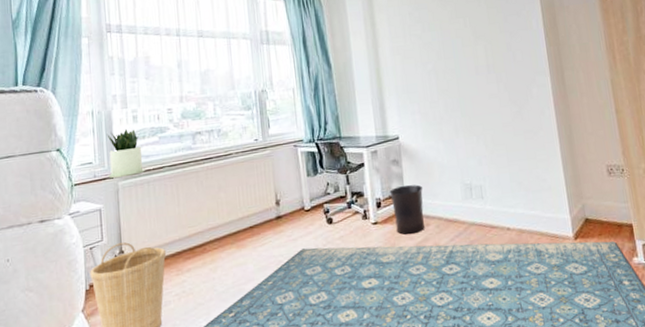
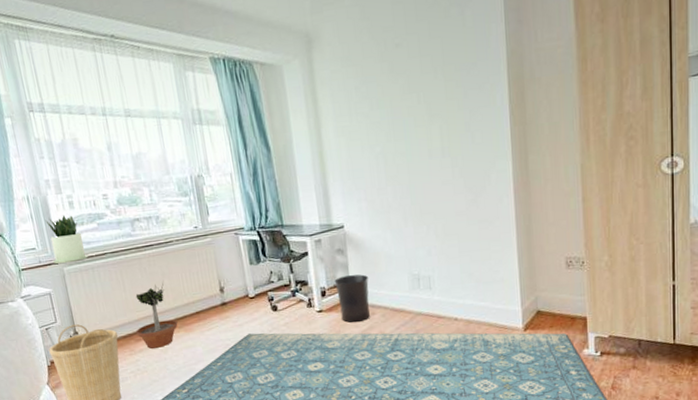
potted tree: none [186,194,230,268] -> present [135,280,178,349]

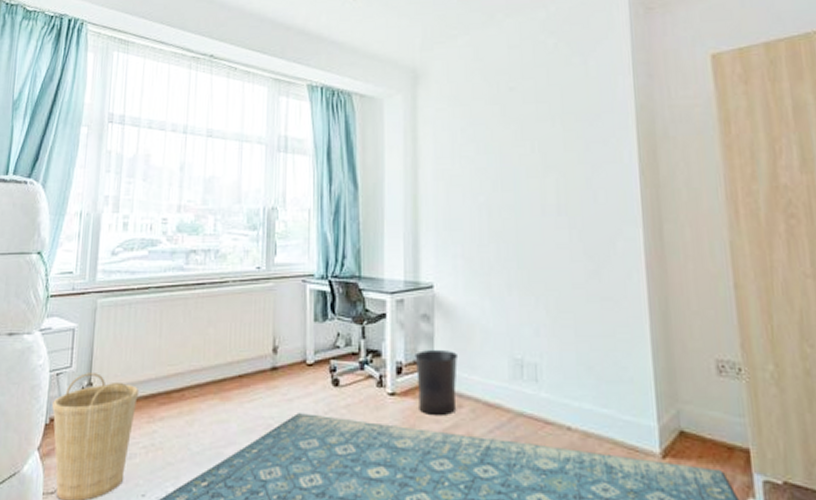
planter: present [45,215,89,265] -> none [86,237,130,294]
potted tree: present [135,280,178,349] -> none [161,329,214,418]

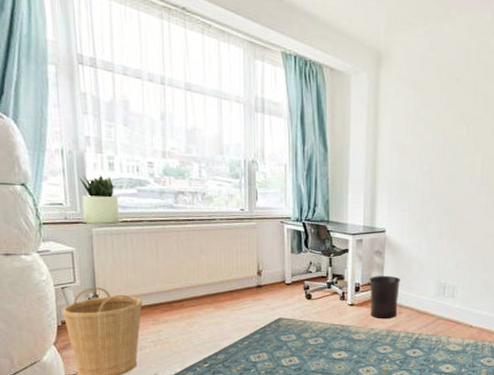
planter: none [86,237,130,294] -> present [79,175,123,225]

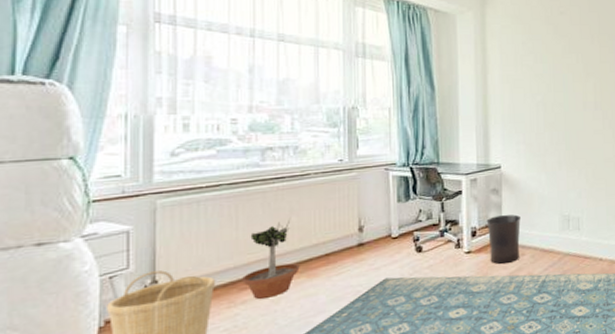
planter: present [79,175,123,225] -> none [141,138,197,196]
potted tree: none [163,256,209,321] -> present [242,218,300,299]

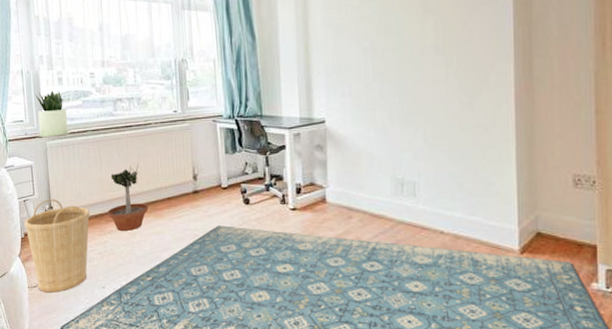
planter: none [141,138,197,196] -> present [35,90,71,138]
waste bin: present [486,214,522,264] -> none [311,174,349,224]

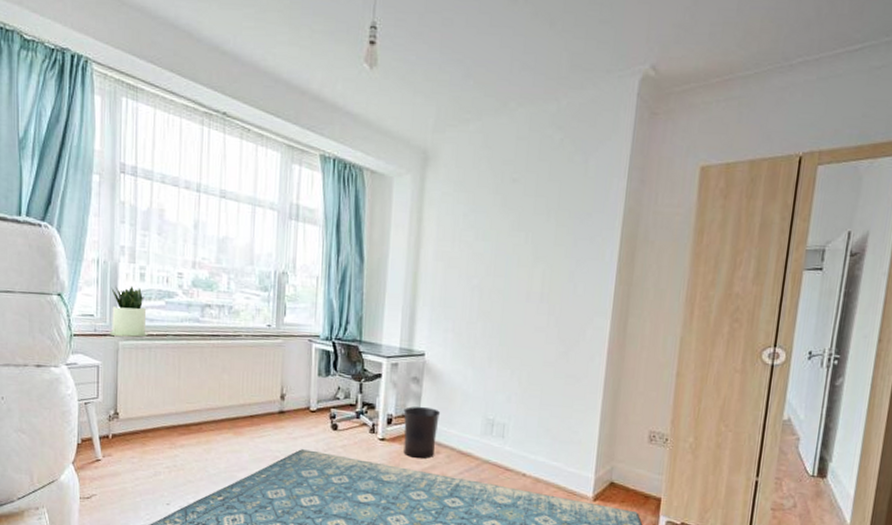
basket: present [24,199,90,293] -> none [83,404,162,506]
potted tree: present [107,163,149,231] -> none [181,375,228,447]
waste bin: none [311,174,349,224] -> present [403,406,441,458]

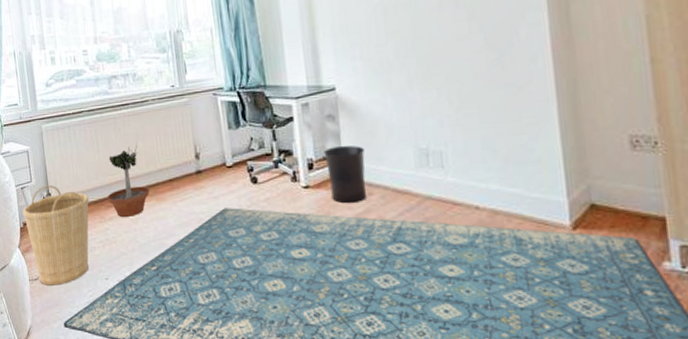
basket: none [83,404,162,506] -> present [22,185,90,286]
planter: present [108,286,149,338] -> none [28,71,66,121]
potted tree: none [181,375,228,447] -> present [107,143,150,217]

